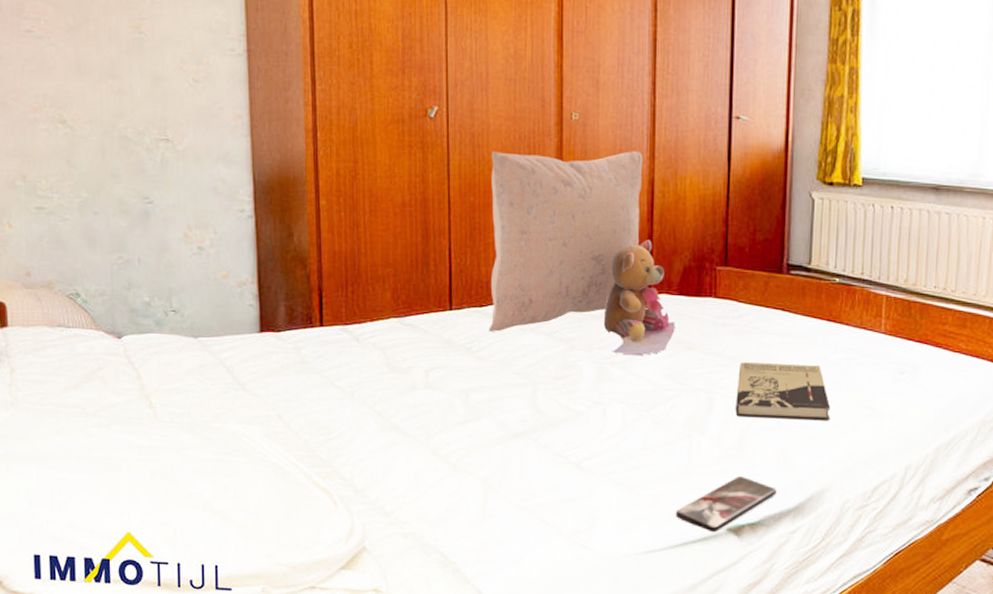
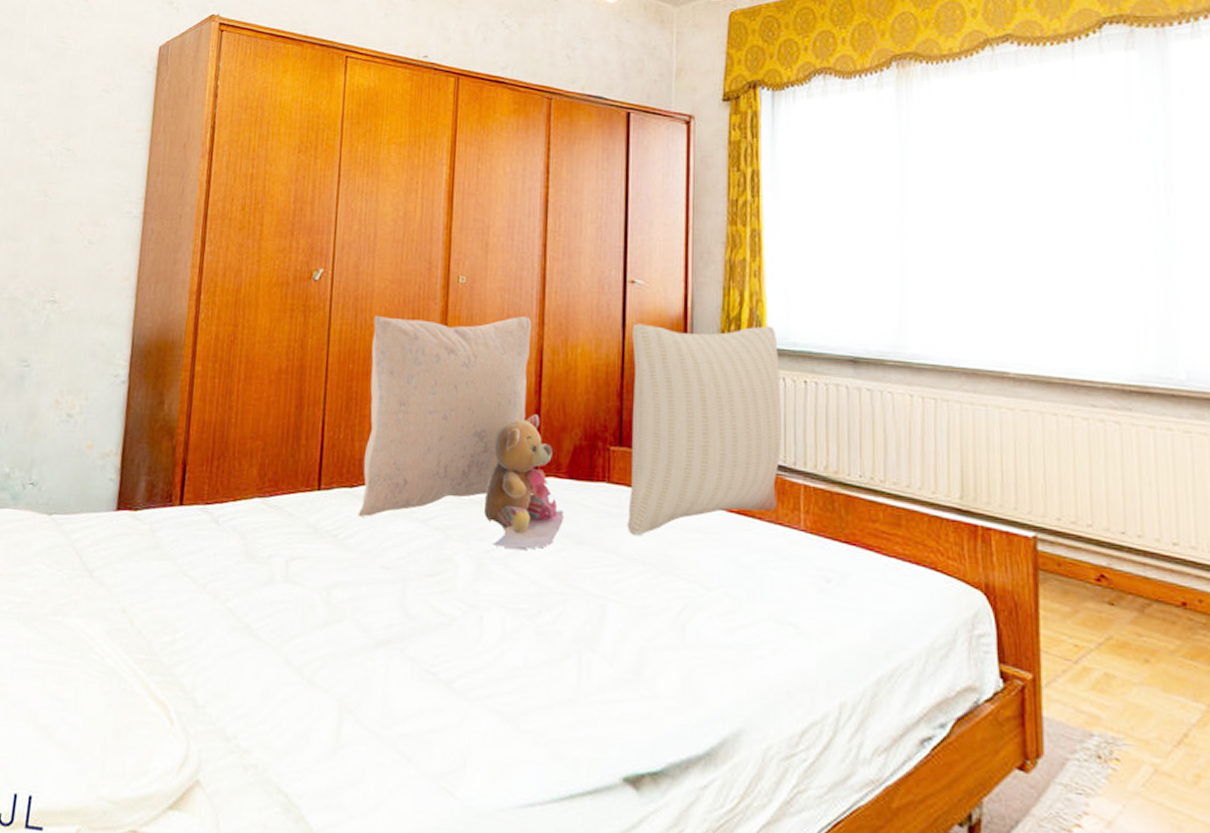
smartphone: present [675,475,777,533] -> none [561,707,683,783]
pillow: none [731,156,870,341] -> present [627,323,781,536]
book: present [735,362,831,421] -> none [632,562,745,640]

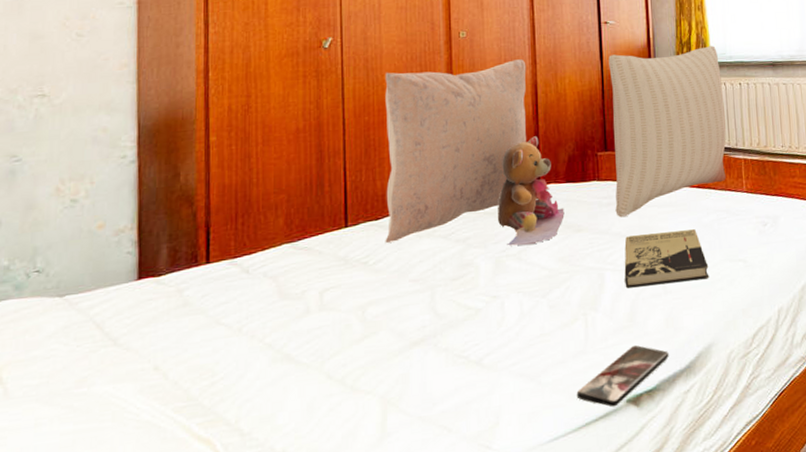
smartphone: none [561,707,683,783] -> present [576,345,669,407]
book: none [632,562,745,640] -> present [624,229,709,289]

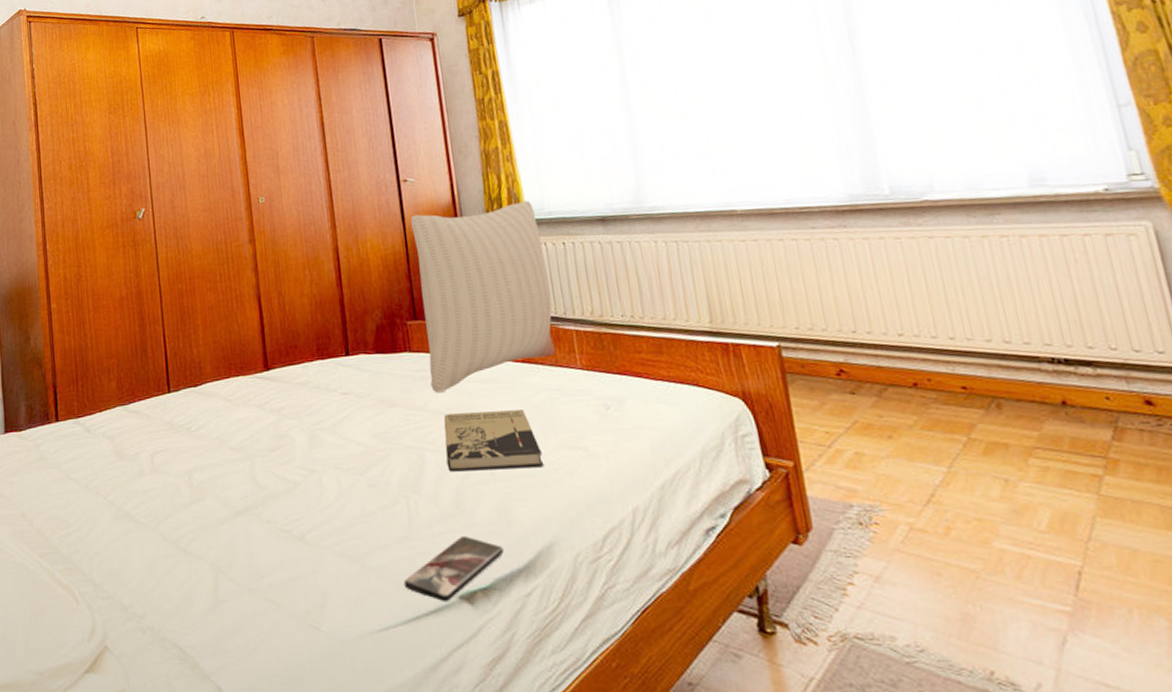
pillow: present [385,59,527,243] -> none [193,223,333,410]
teddy bear: present [498,136,565,246] -> none [308,303,377,419]

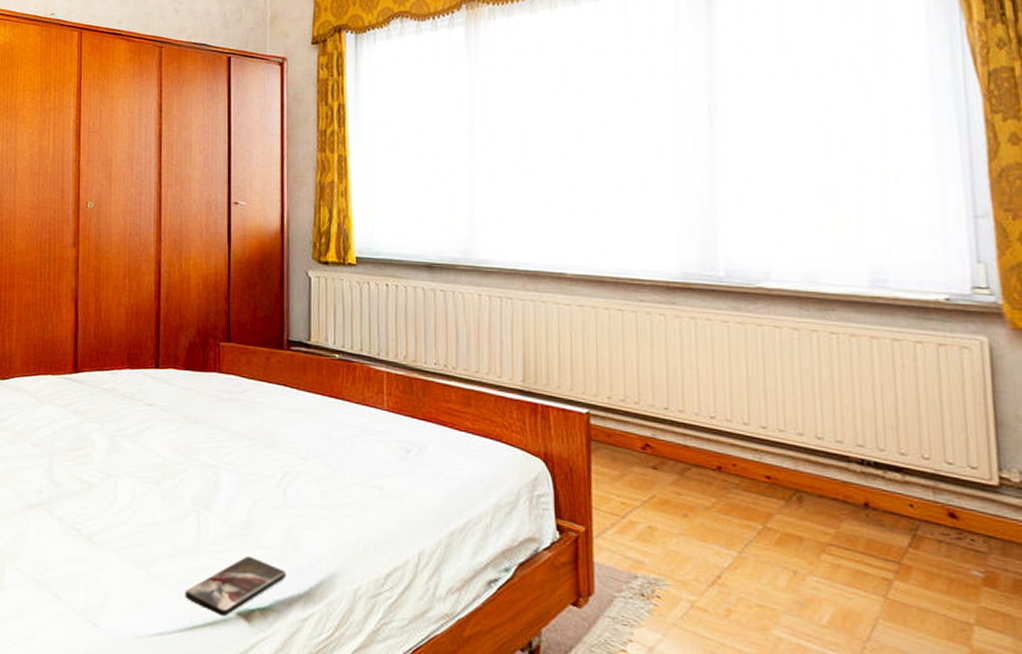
pillow: present [411,201,556,393] -> none [236,238,367,416]
book: present [444,410,544,472] -> none [242,437,337,501]

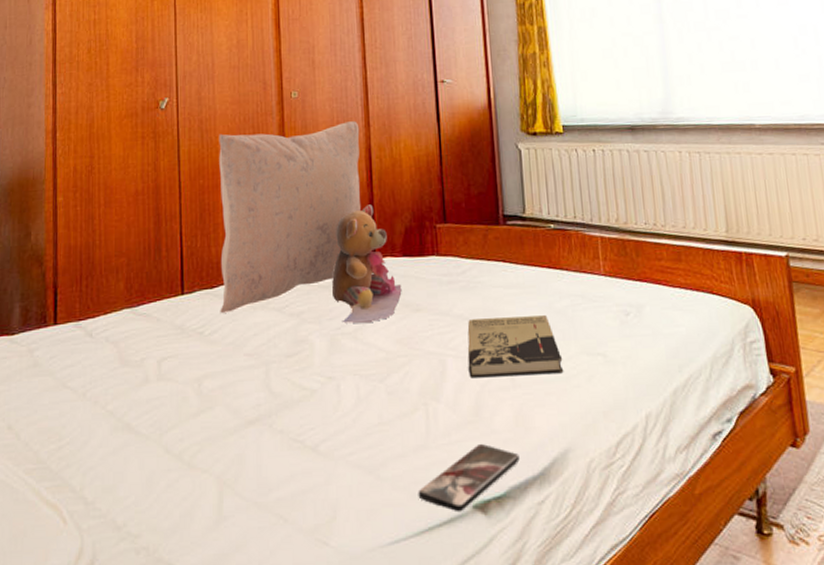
pillow: none [10,235,151,404] -> present [219,121,362,313]
teddy bear: none [115,317,182,429] -> present [332,204,402,324]
book: none [242,437,337,501] -> present [467,315,564,378]

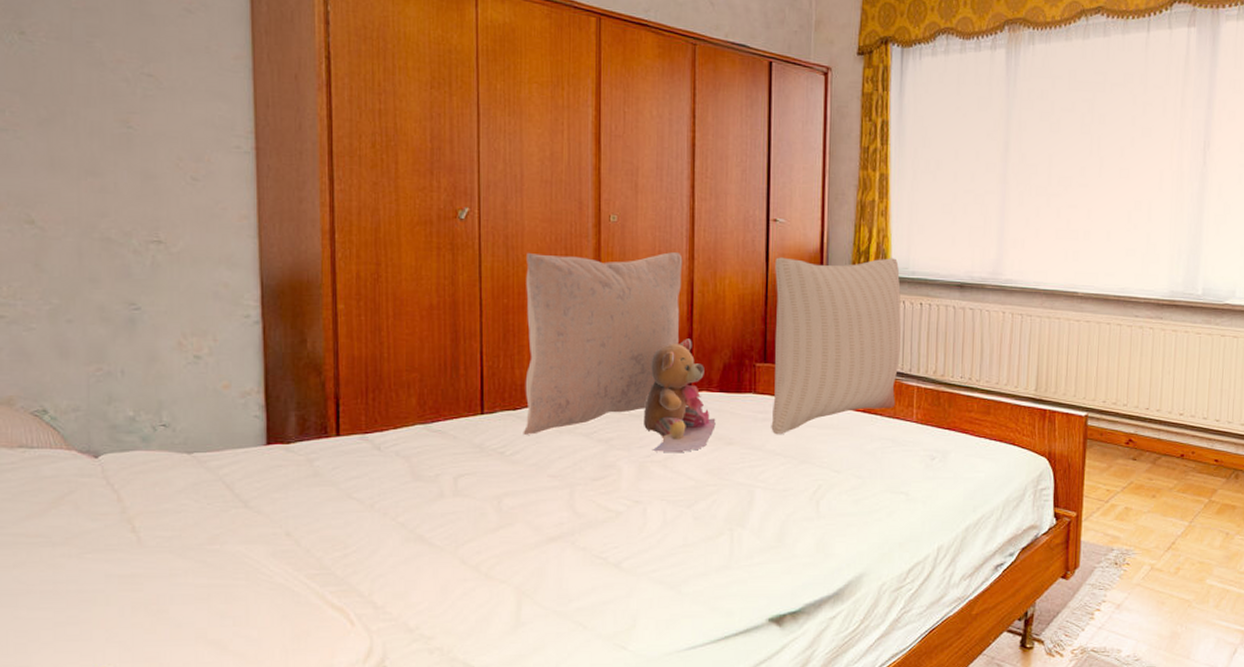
smartphone: present [418,443,520,512] -> none [717,566,817,624]
pillow: none [446,107,581,298] -> present [771,257,901,435]
book: present [467,315,564,378] -> none [776,455,867,509]

